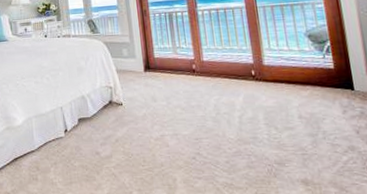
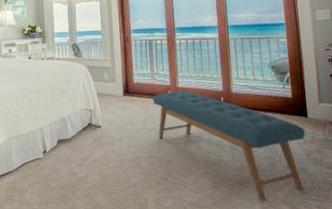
bench: none [175,65,355,182] -> present [152,91,305,201]

